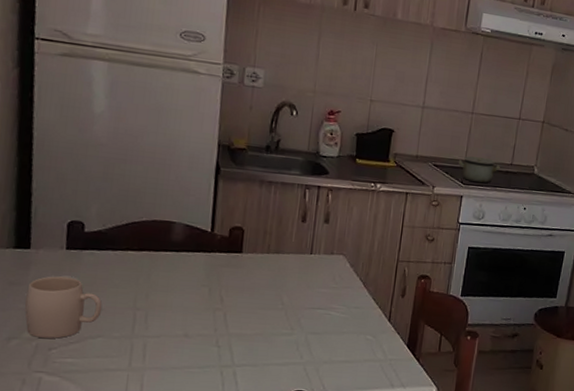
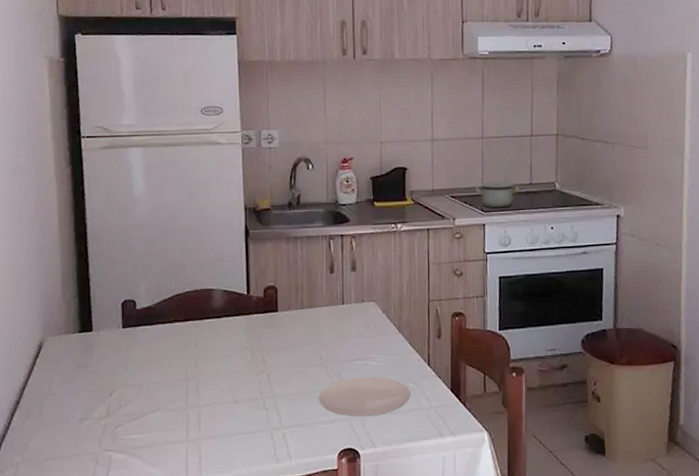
mug: present [25,276,103,339] -> none [92,354,158,417]
plate: none [275,325,368,363] -> present [319,377,411,417]

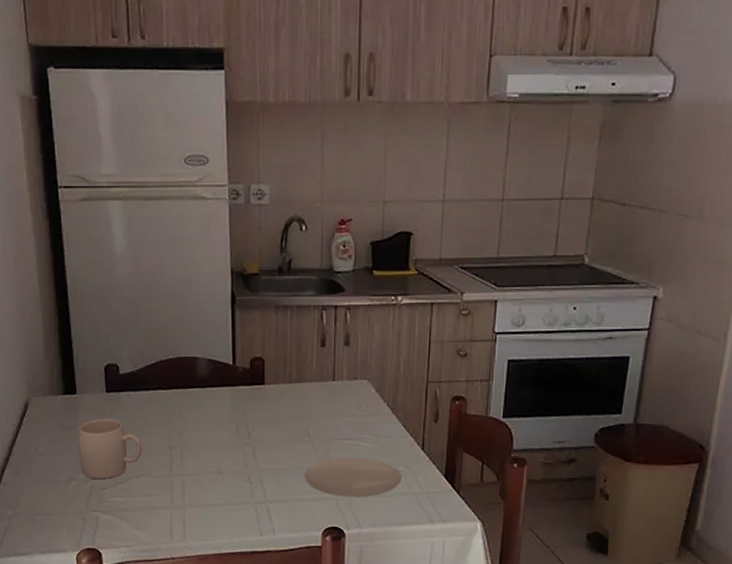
mug: none [92,354,158,417] -> present [78,419,142,480]
saucepan: present [475,181,519,208] -> none [489,252,541,283]

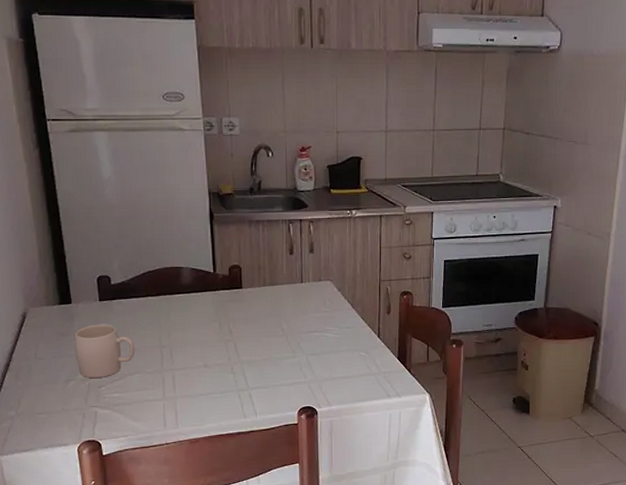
plate: present [305,457,402,497] -> none [281,346,362,380]

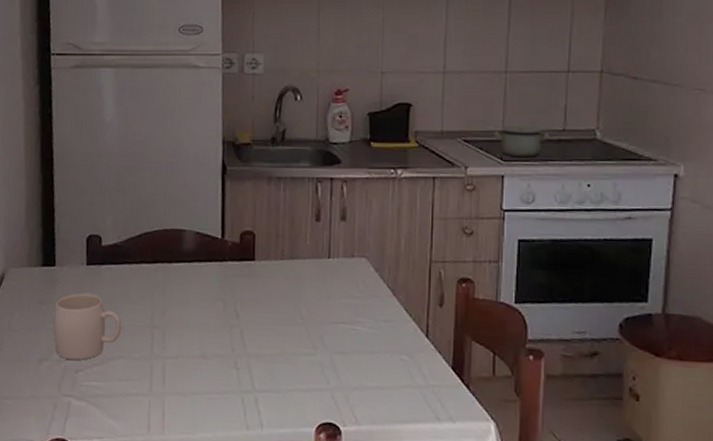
saucepan: none [425,173,466,198] -> present [493,125,549,158]

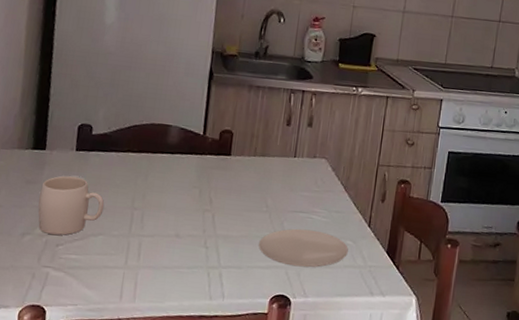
plate: none [297,343,404,389] -> present [259,228,348,268]
saucepan: present [493,125,549,158] -> none [438,59,480,87]

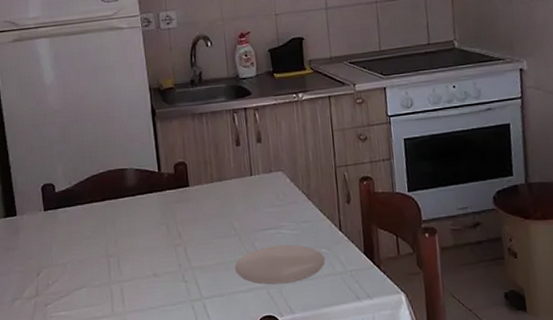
mug: present [38,175,105,236] -> none [20,235,81,296]

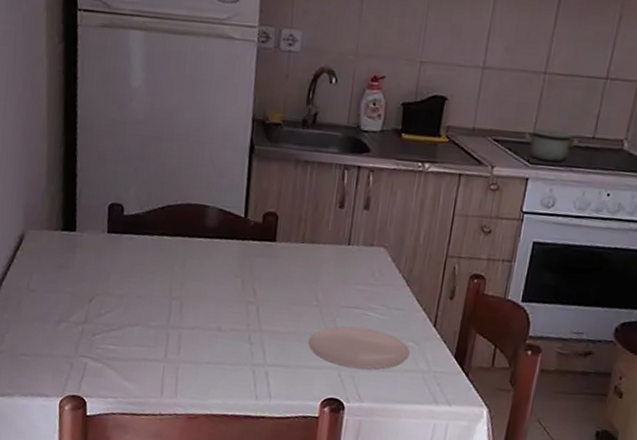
saucepan: none [372,43,418,72] -> present [524,128,579,163]

